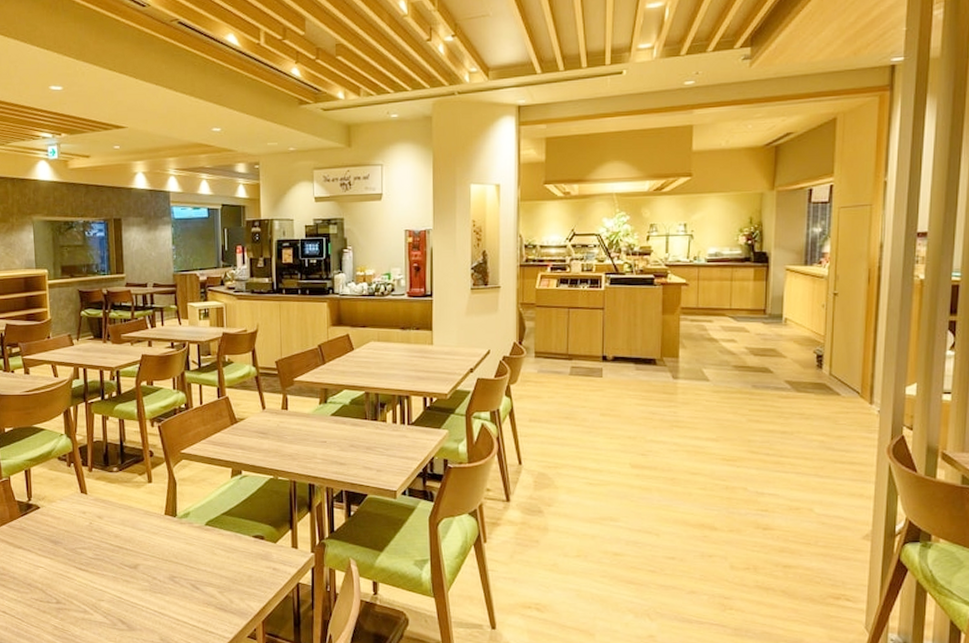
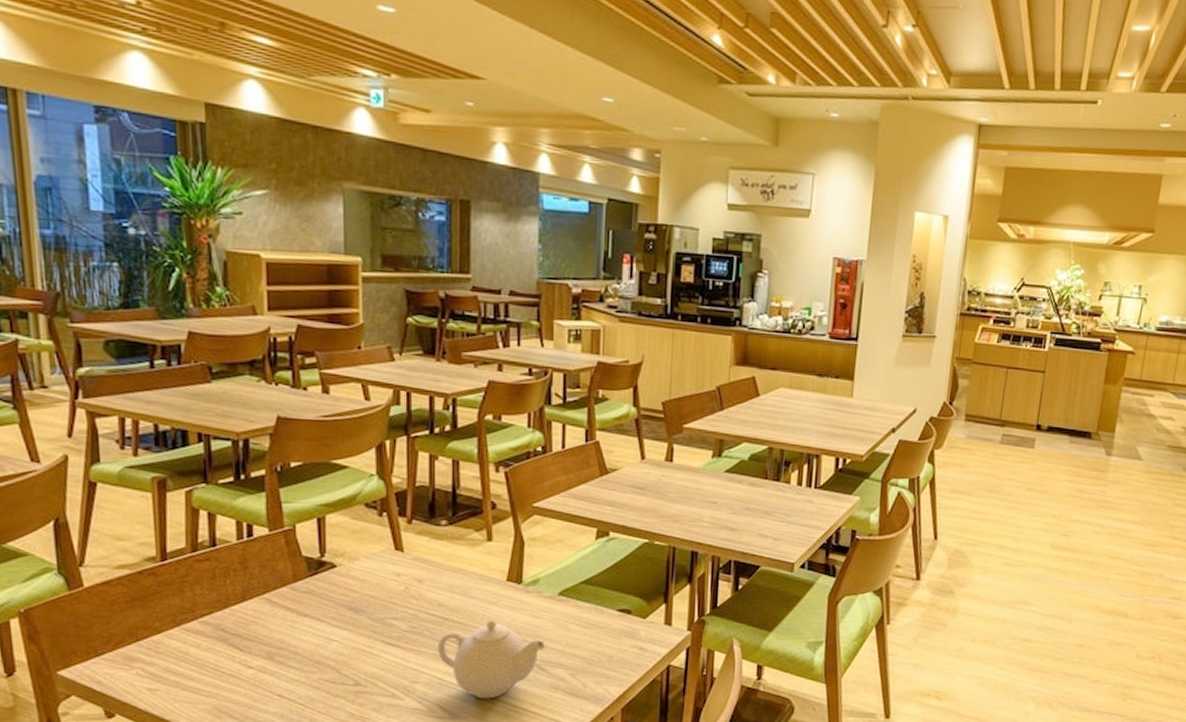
teapot: none [116,547,198,614] -> present [438,620,545,699]

